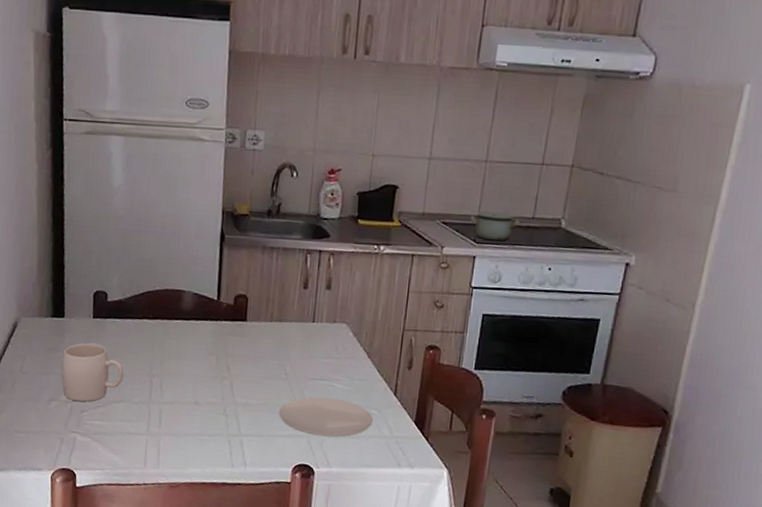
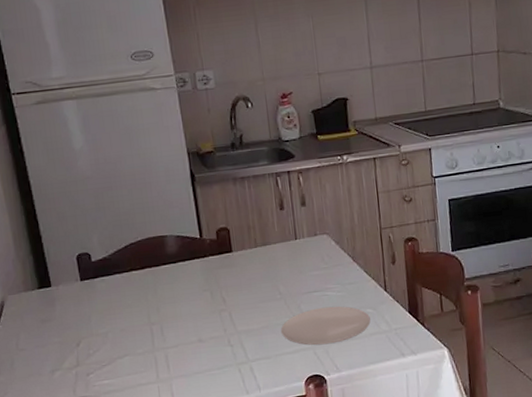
mug: present [61,343,124,402] -> none [57,305,123,366]
saucepan: present [470,211,520,242] -> none [418,103,463,132]

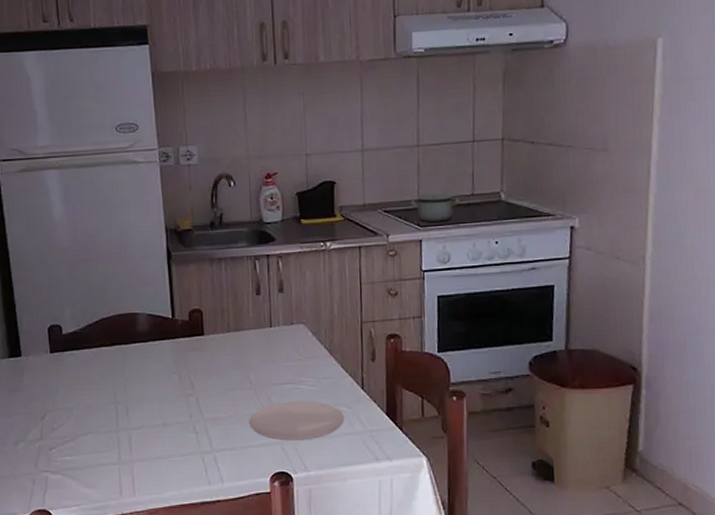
saucepan: none [418,103,463,132] -> present [410,193,460,223]

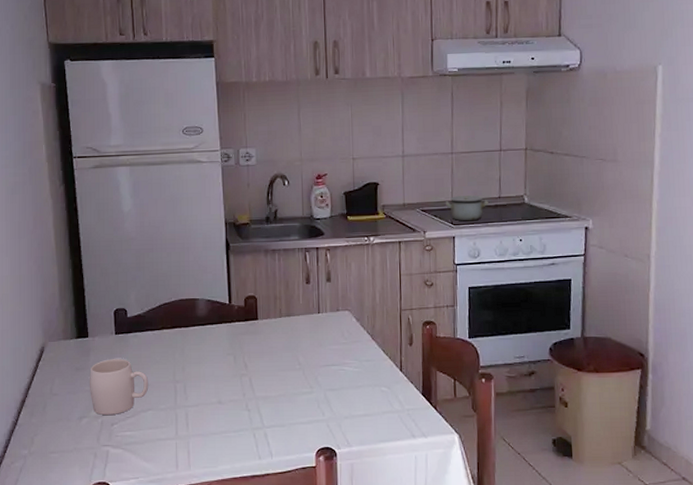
mug: none [24,379,88,440] -> present [90,359,149,416]
plate: present [249,400,344,441] -> none [297,381,384,418]

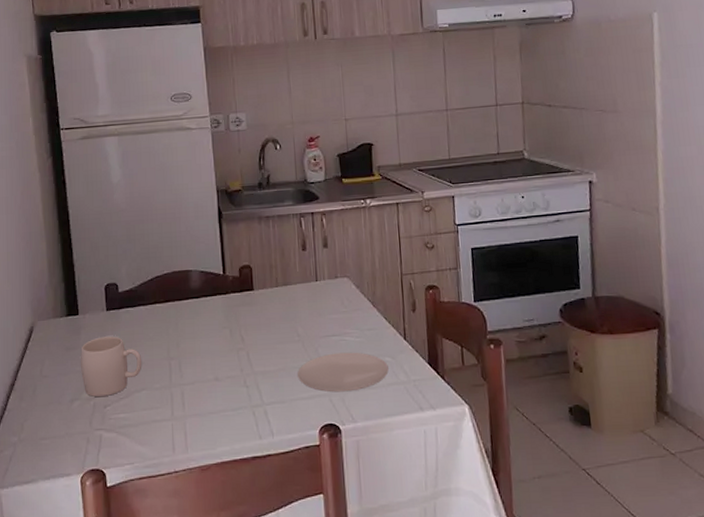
plate: none [297,381,384,418] -> present [298,352,389,393]
saucepan: present [445,195,489,222] -> none [442,152,487,180]

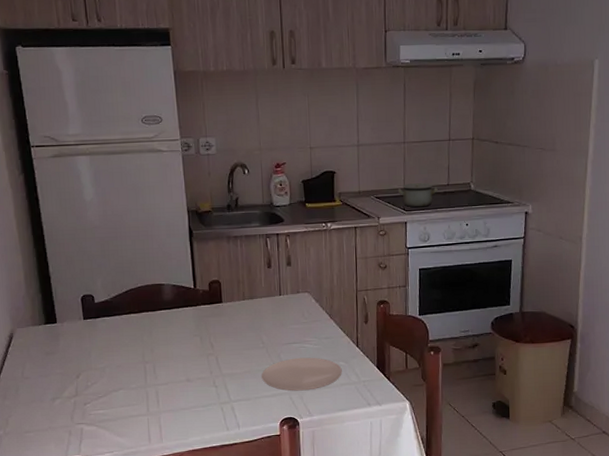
mug: present [81,336,142,397] -> none [60,342,119,396]
saucepan: none [442,152,487,180] -> present [397,183,438,208]

